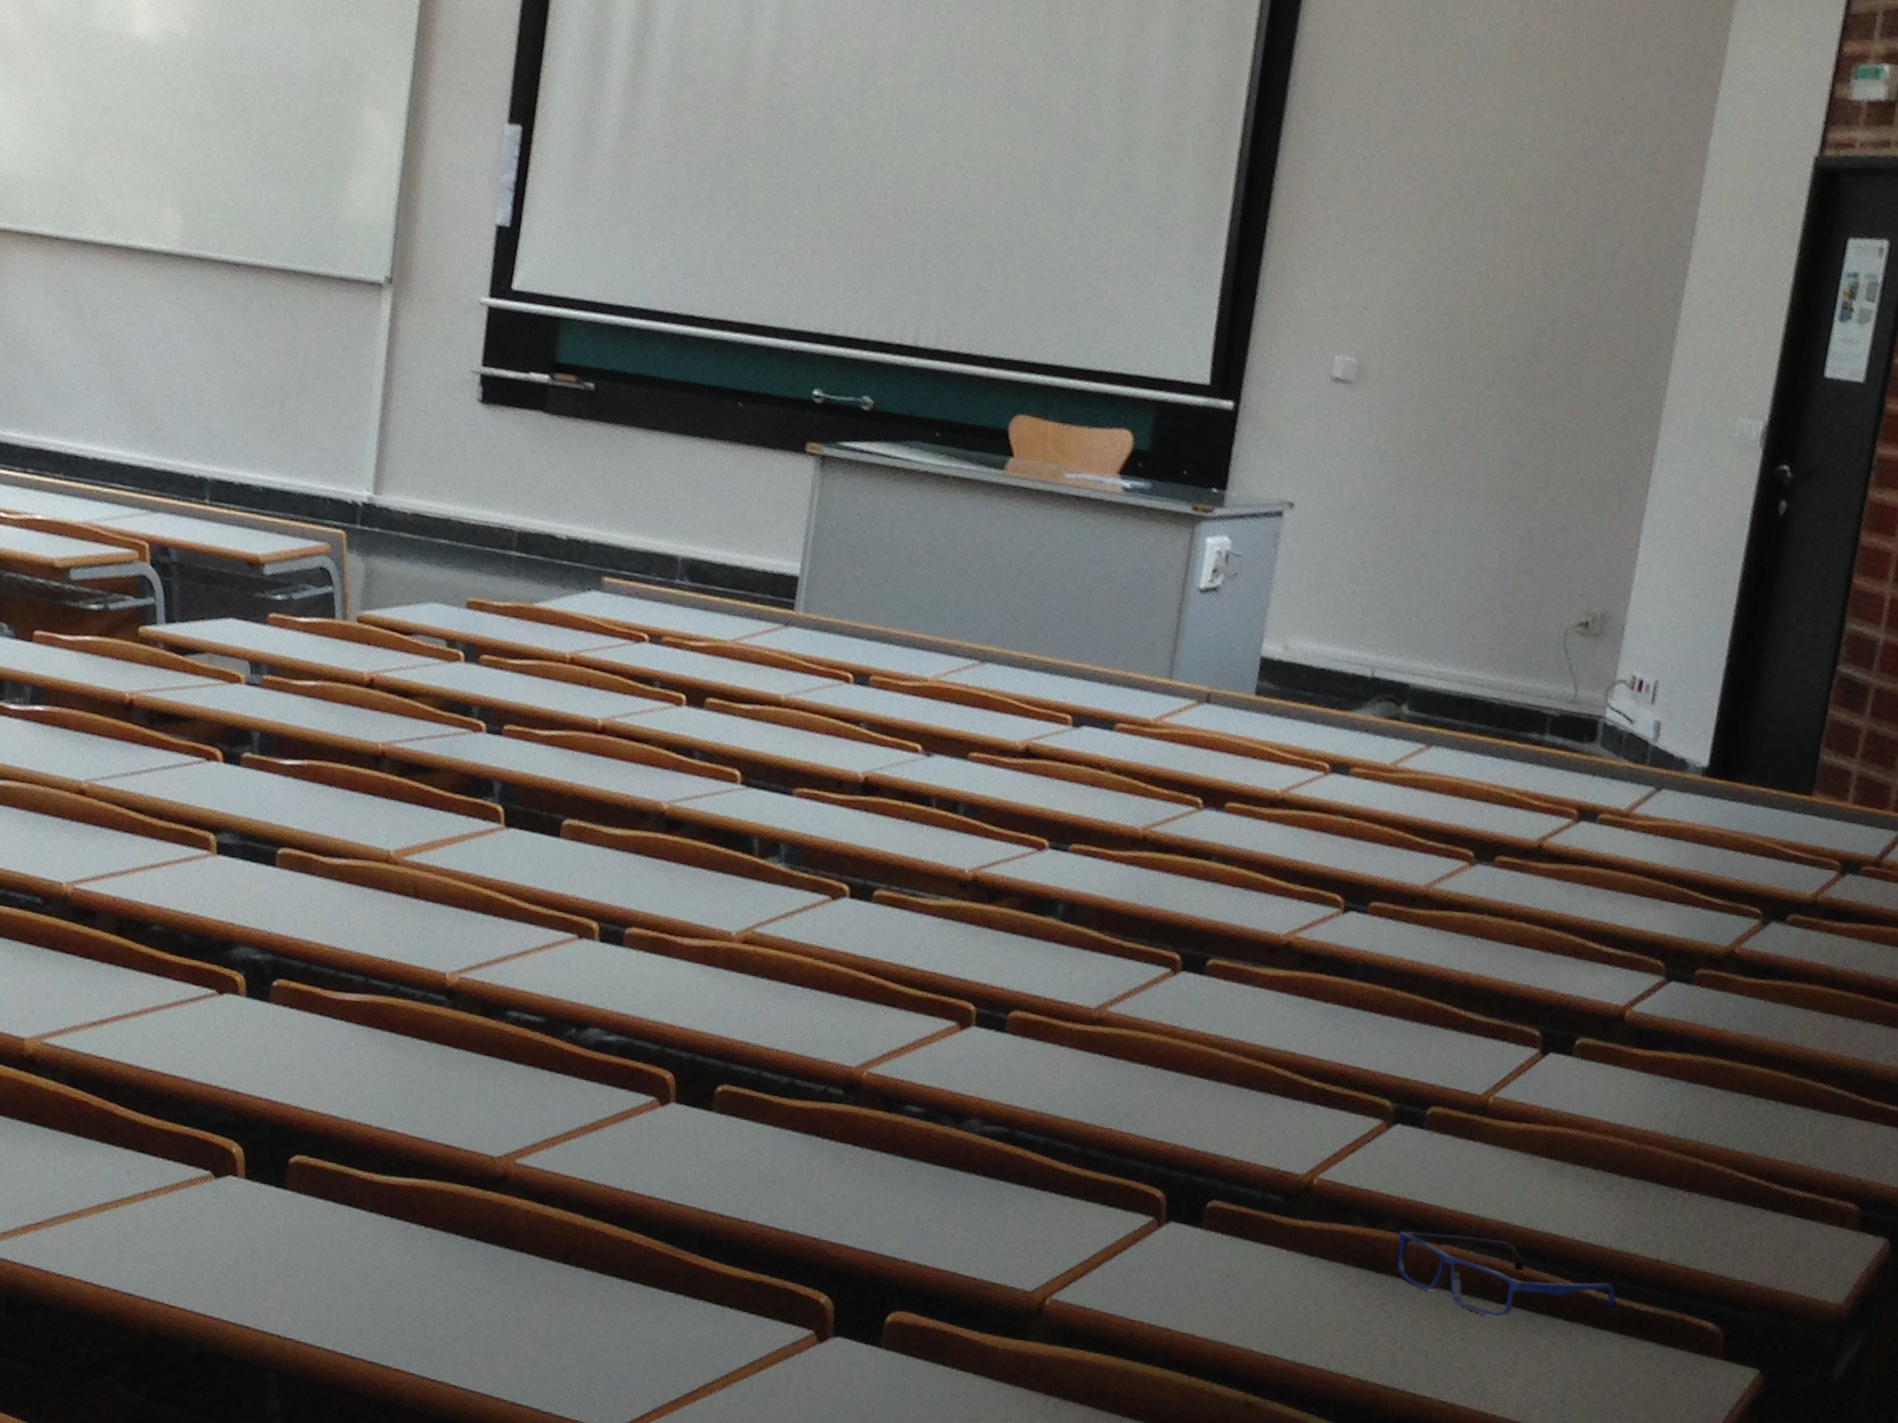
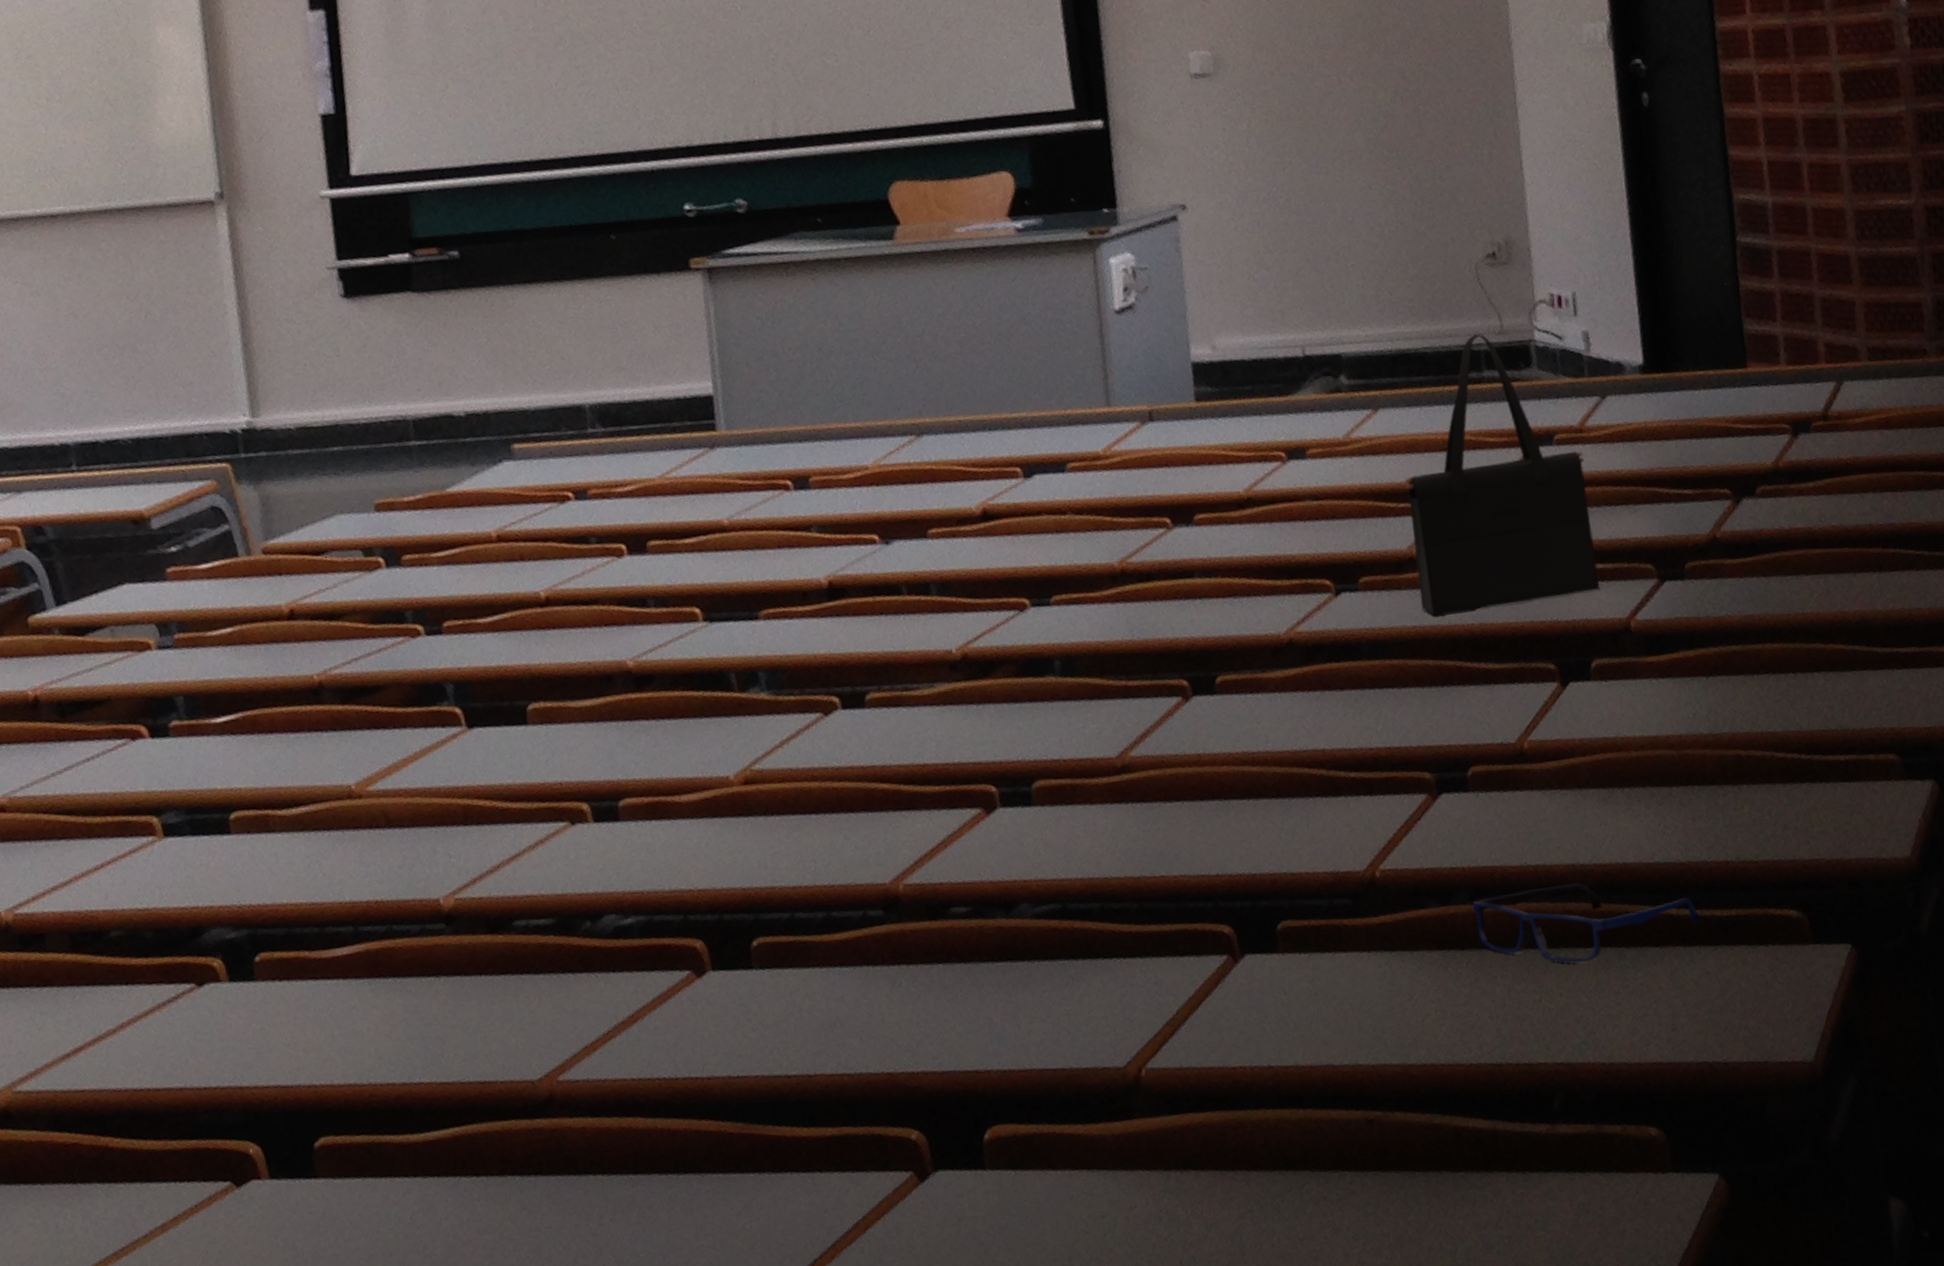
tote bag: none [1423,697,1624,973] -> present [1404,334,1600,617]

